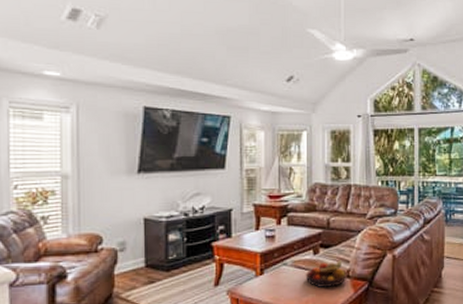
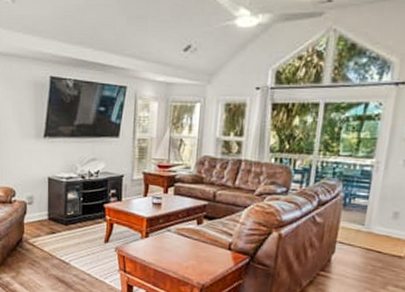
fruit bowl: present [305,260,348,288] -> none [187,233,230,258]

